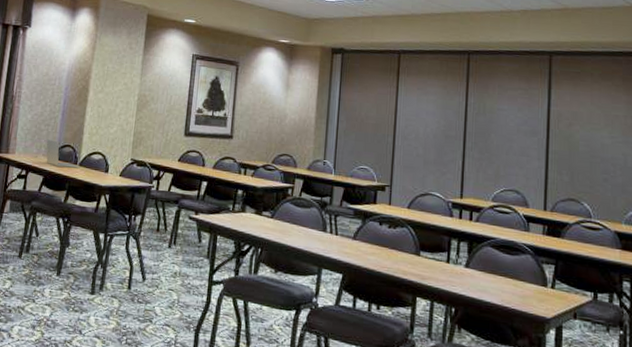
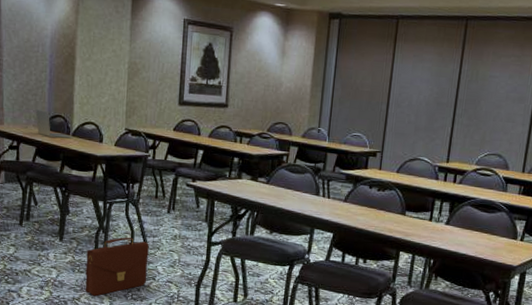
briefcase: none [78,273,148,340] -> present [85,237,149,296]

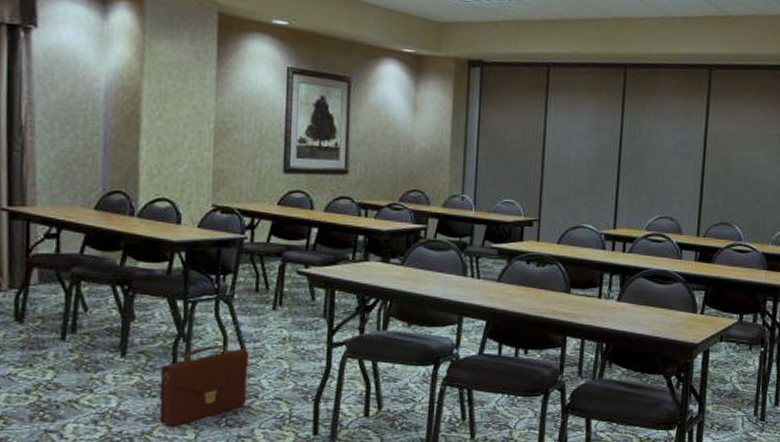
laptop: present [35,109,74,139] -> none [83,184,139,221]

